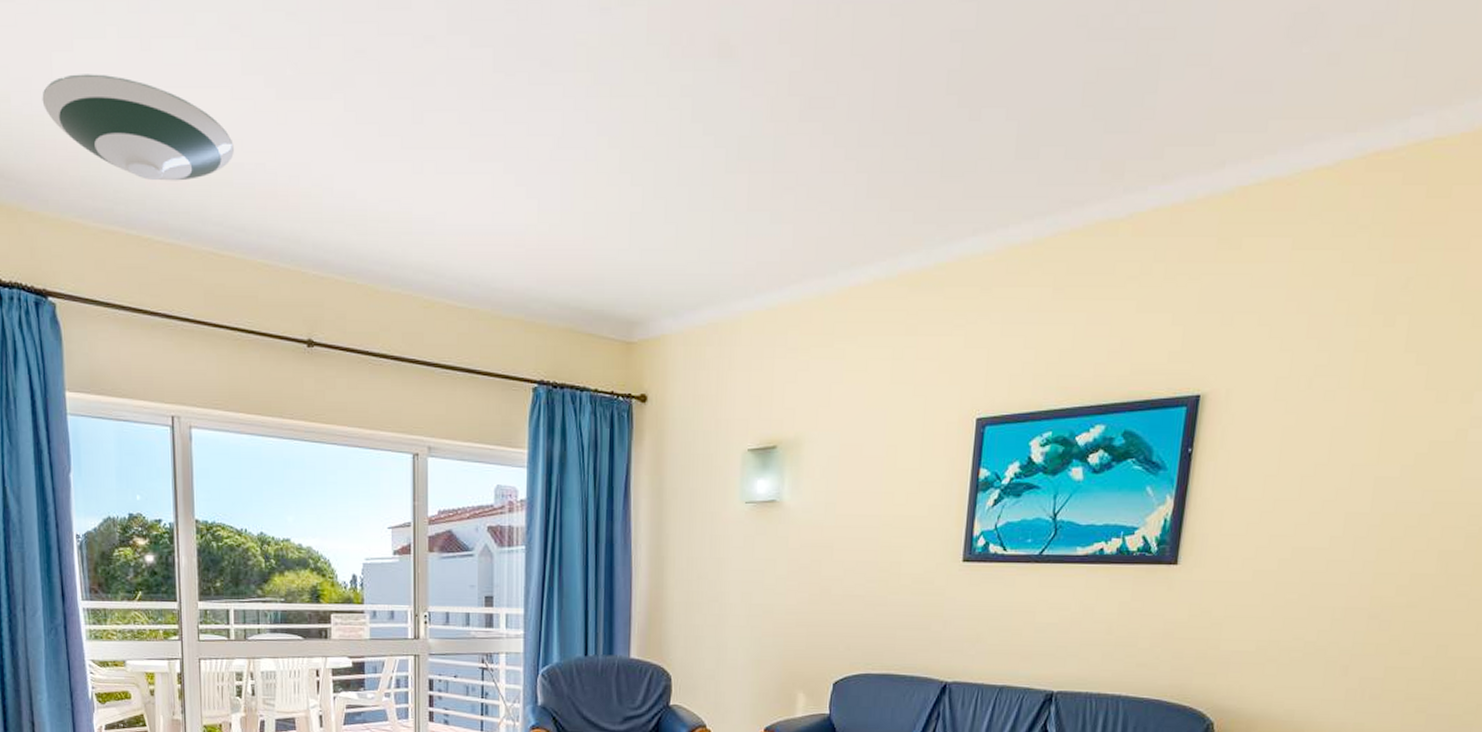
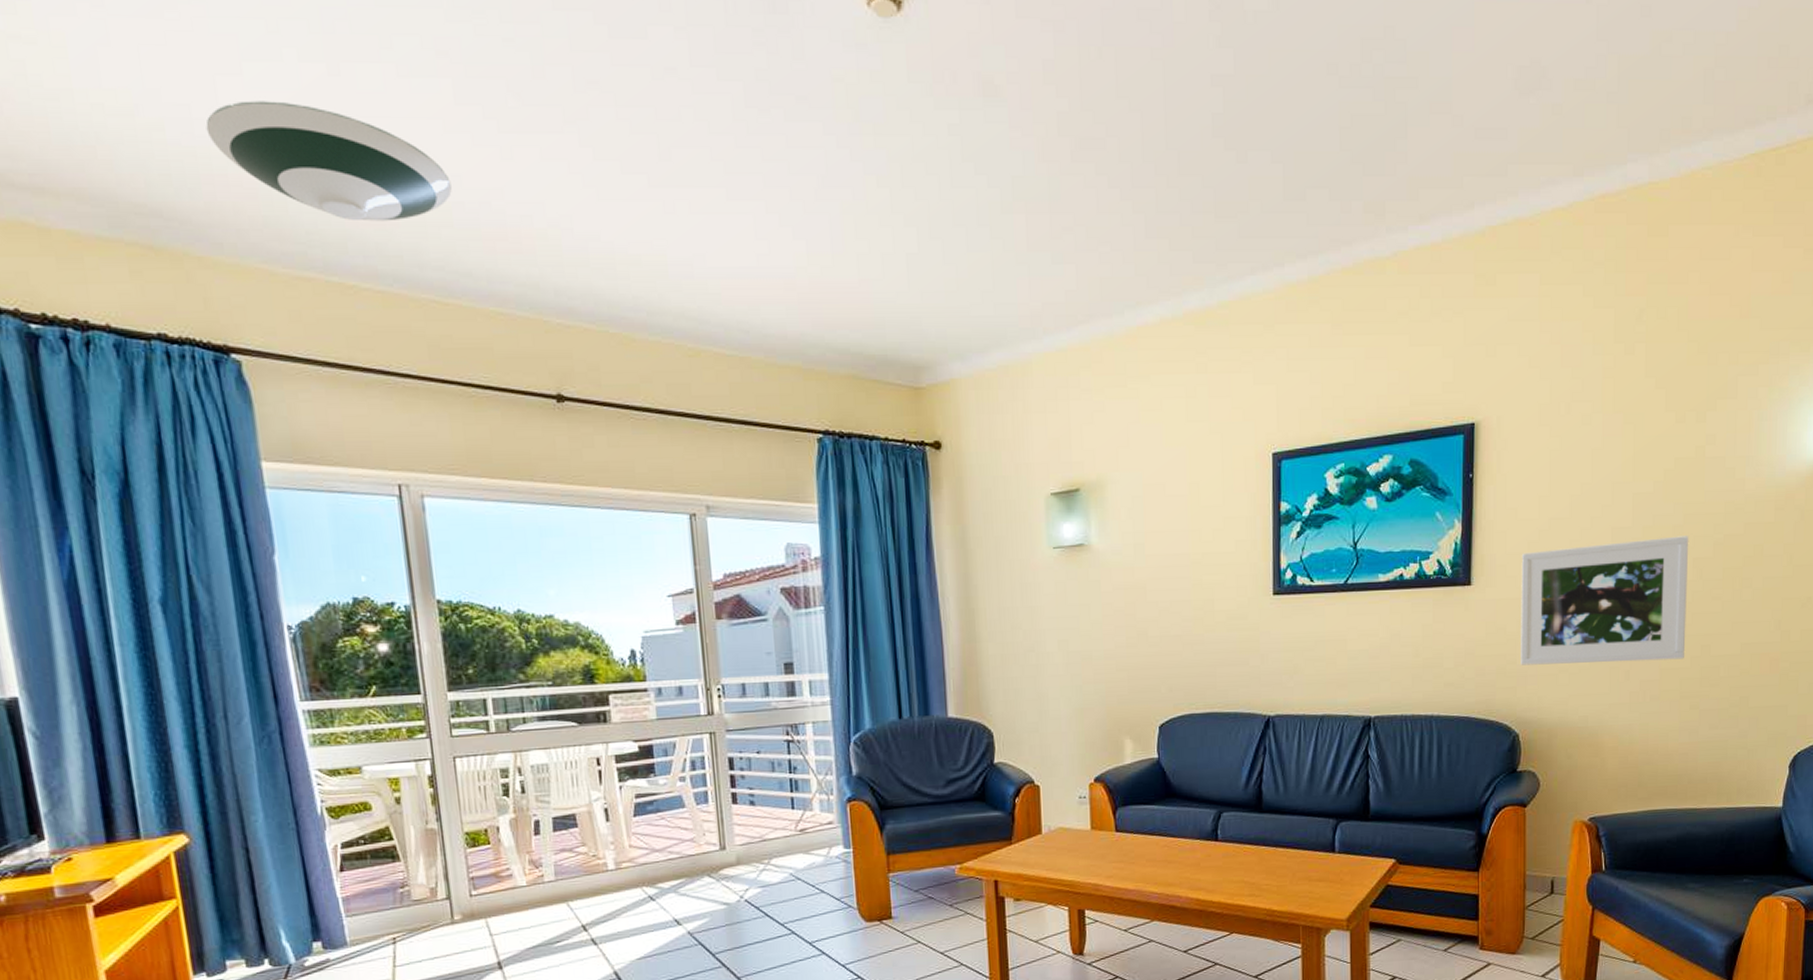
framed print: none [1224,525,1437,658] -> present [1521,536,1689,666]

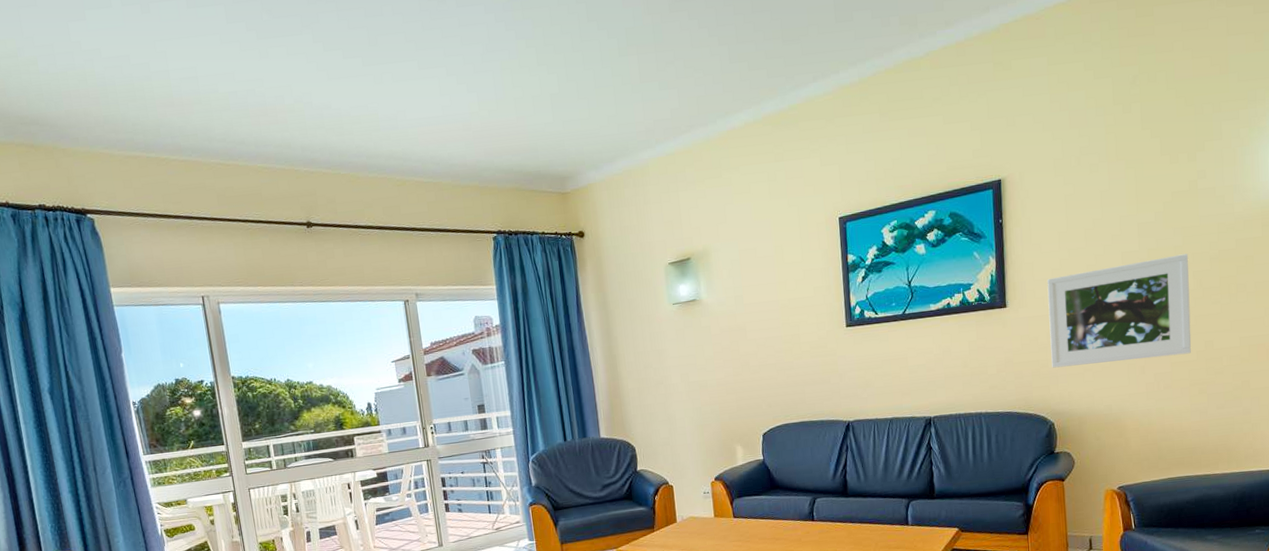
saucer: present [206,100,452,222] -> none [64,35,228,113]

